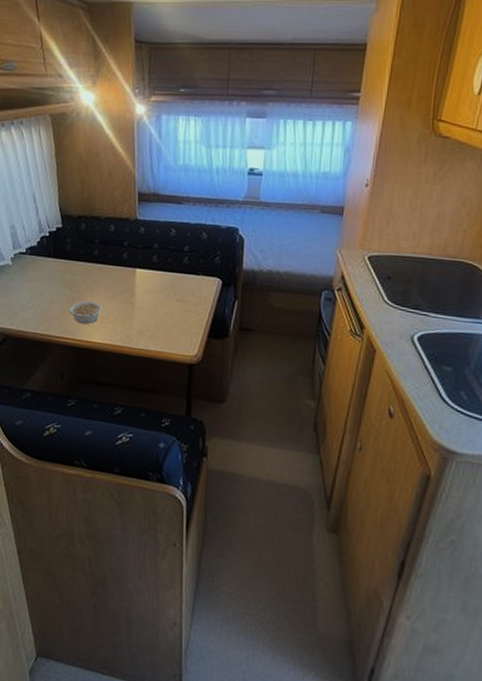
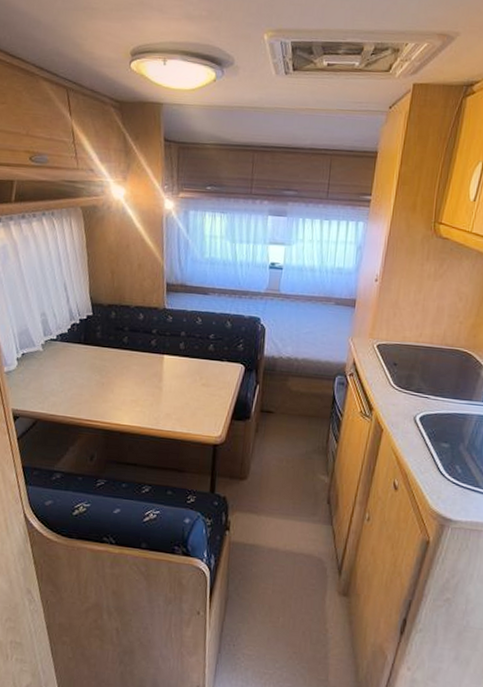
legume: present [68,300,103,325] -> none [98,385,131,408]

